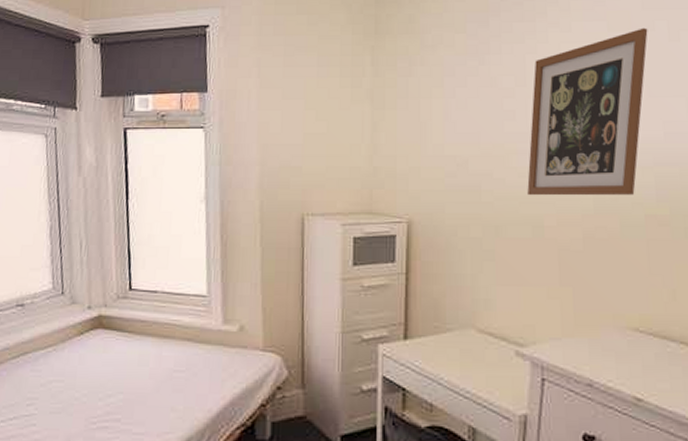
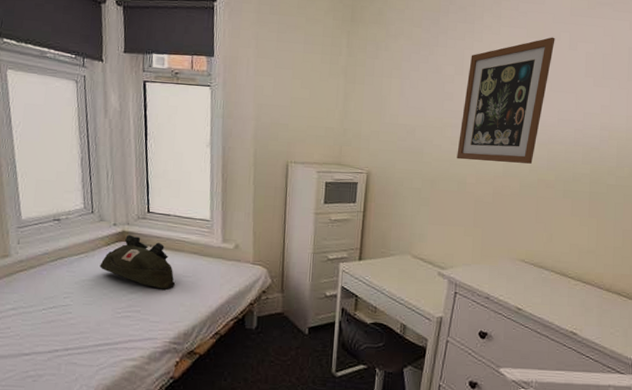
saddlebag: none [71,320,165,390] -> present [100,235,176,290]

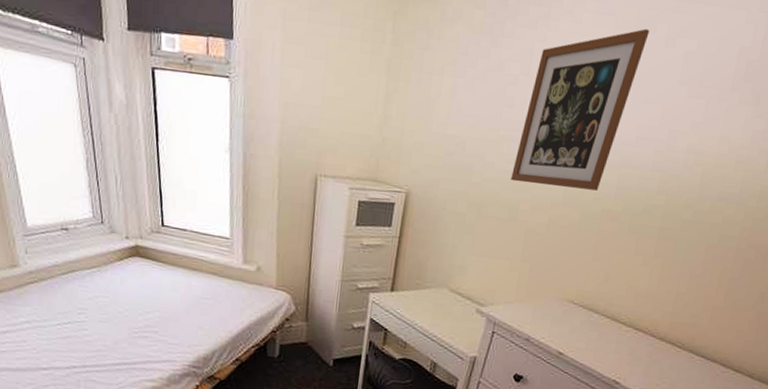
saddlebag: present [100,235,176,290] -> none [113,250,194,311]

